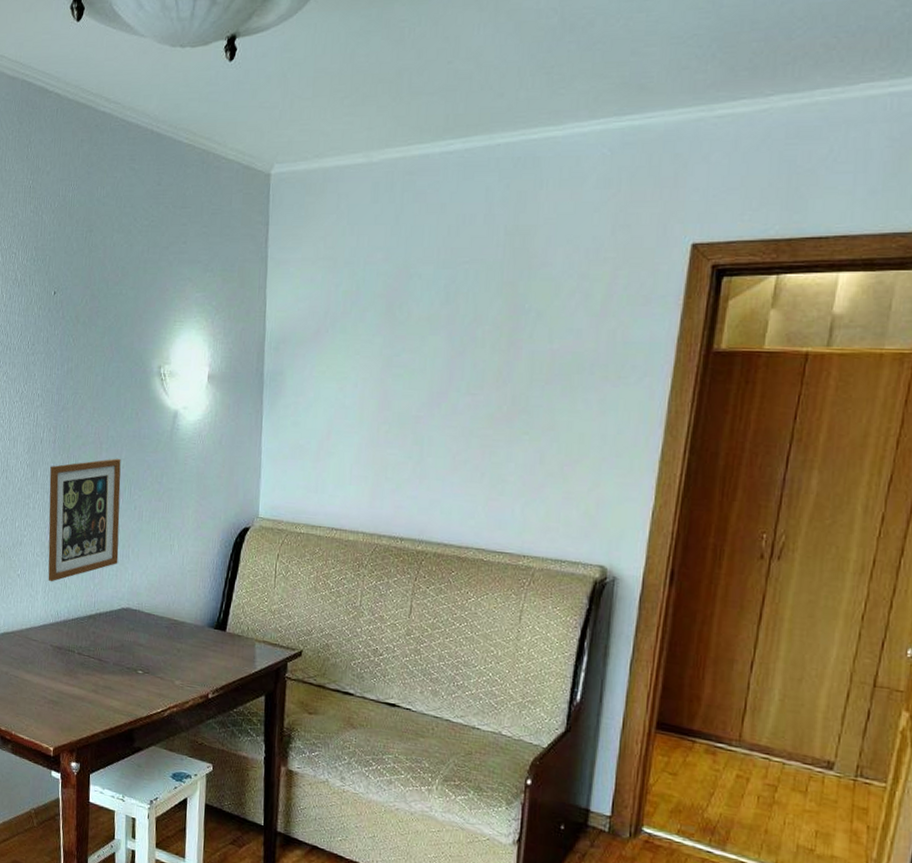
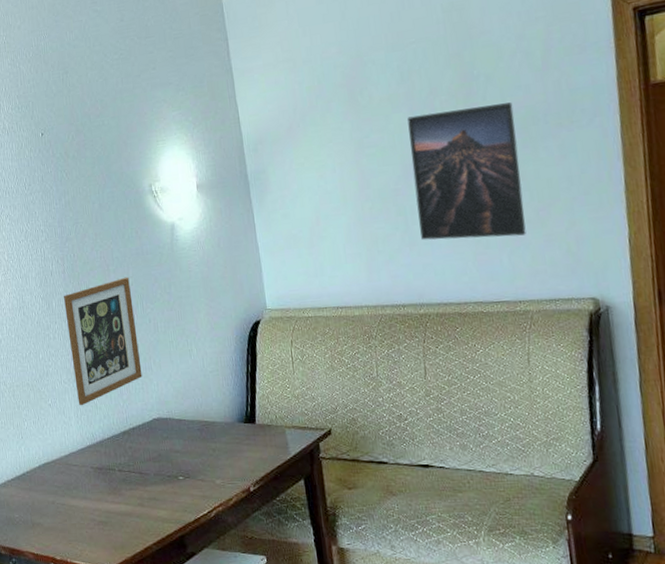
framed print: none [434,342,560,488] -> present [407,102,526,241]

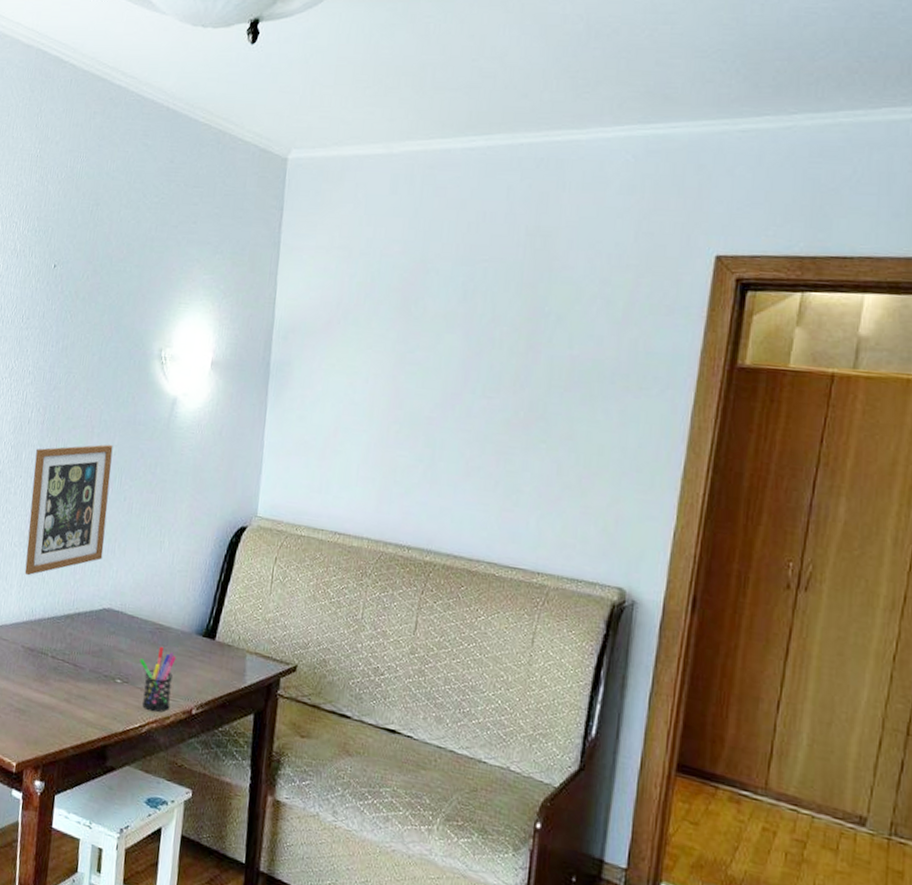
pen holder: none [195,439,230,498] -> present [140,646,176,713]
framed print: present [407,102,526,241] -> none [445,341,580,501]

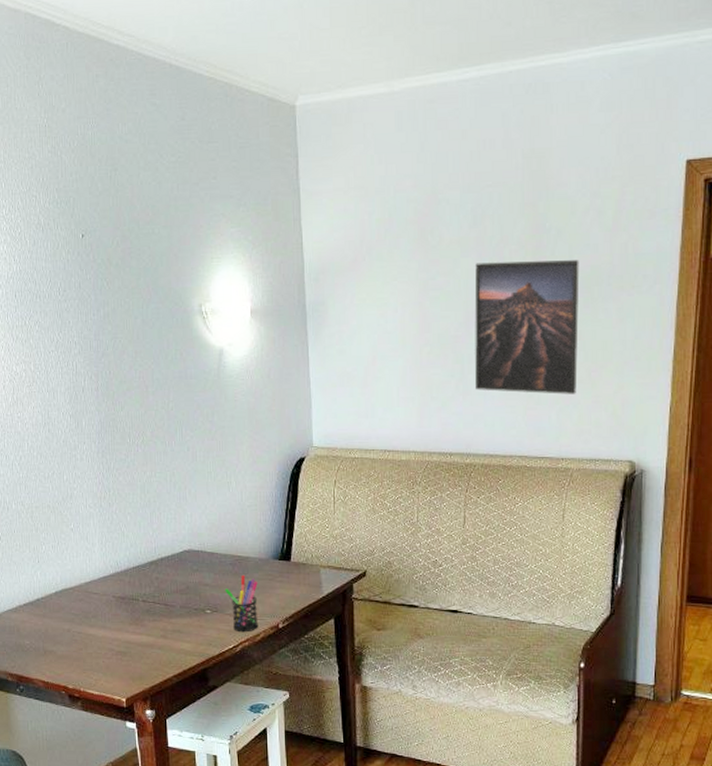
picture frame: present [24,444,113,576] -> none [95,400,176,533]
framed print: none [445,341,580,501] -> present [474,260,580,394]

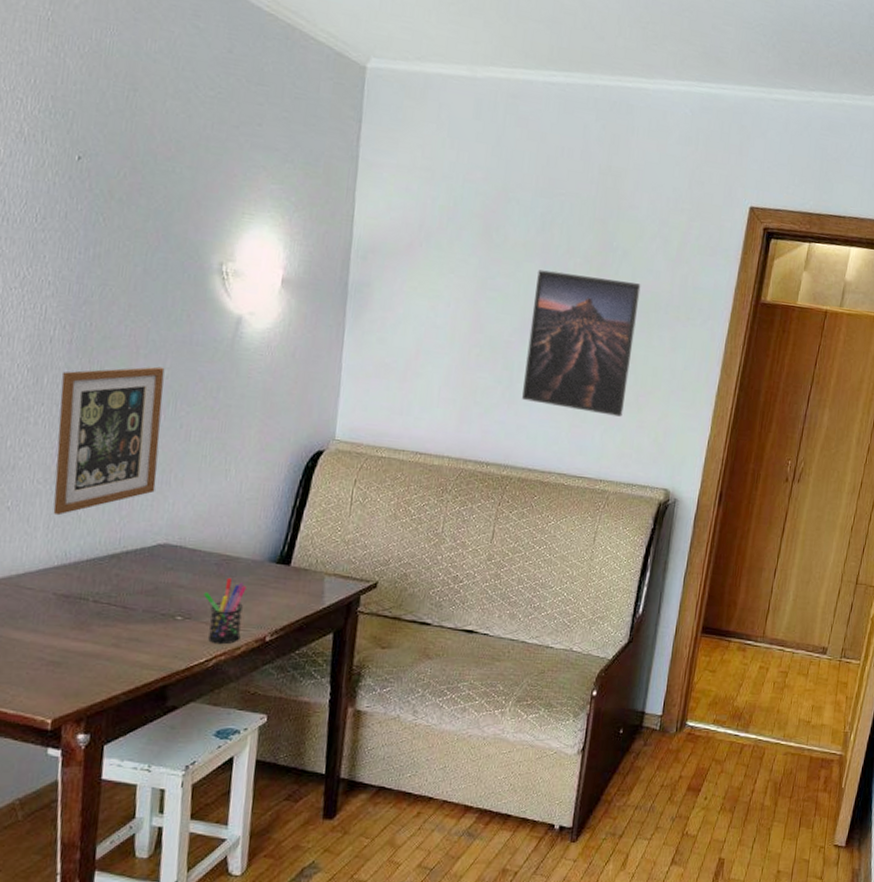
picture frame: none [95,400,176,533] -> present [53,366,165,516]

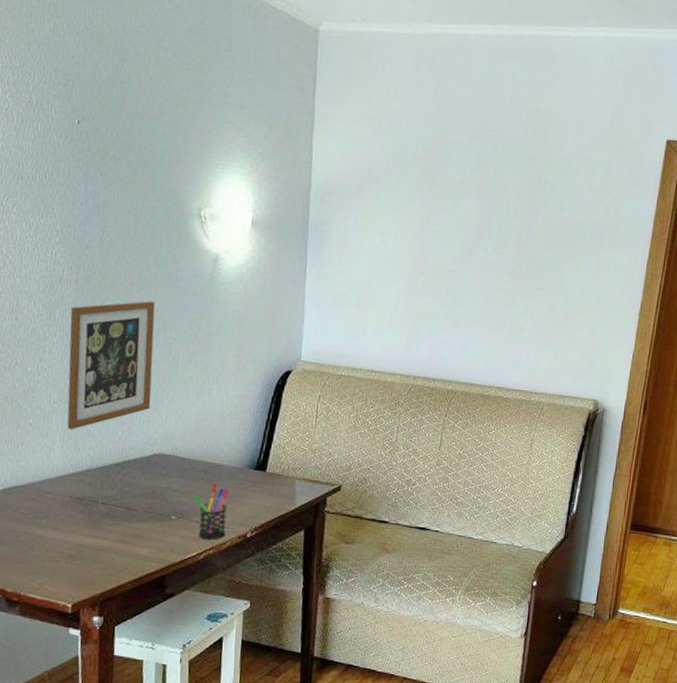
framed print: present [522,269,641,417] -> none [463,205,568,335]

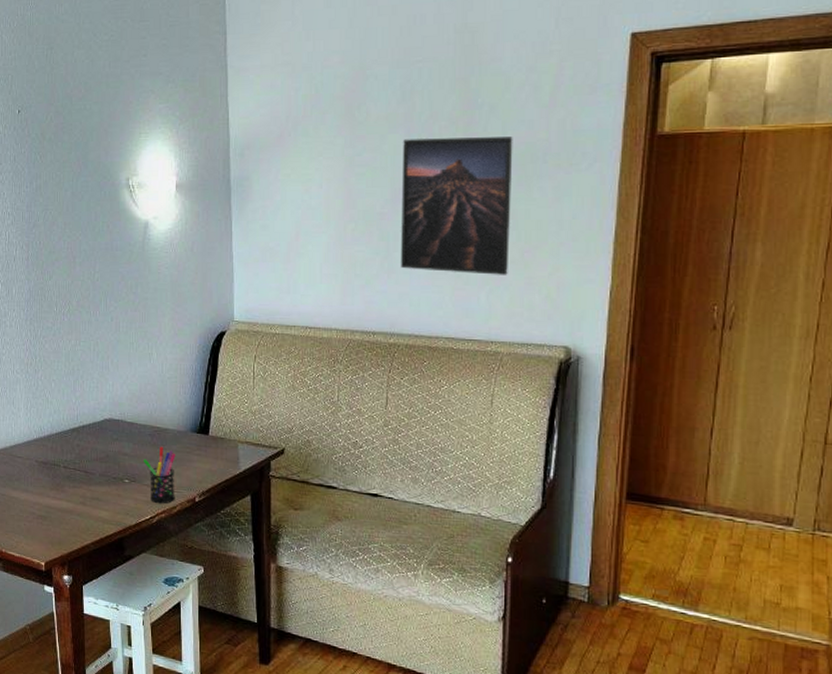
picture frame: present [67,300,155,430] -> none [25,271,98,398]
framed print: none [463,205,568,335] -> present [401,137,513,275]

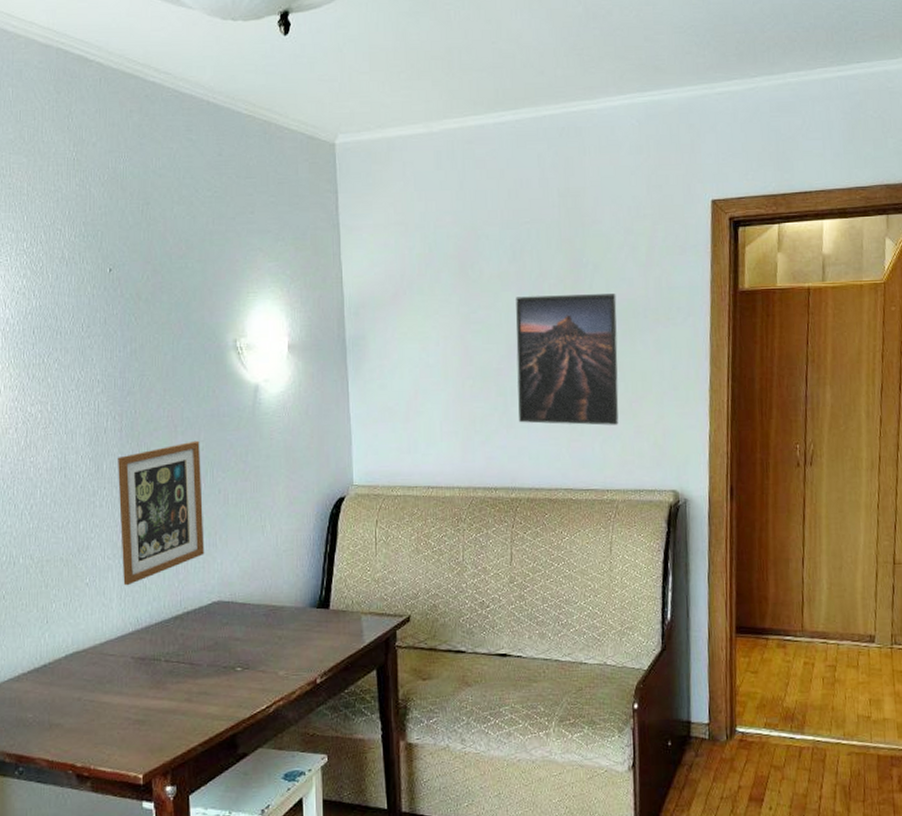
picture frame: none [25,271,98,398] -> present [118,440,205,586]
pen holder: present [143,446,176,504] -> none [258,626,294,691]

